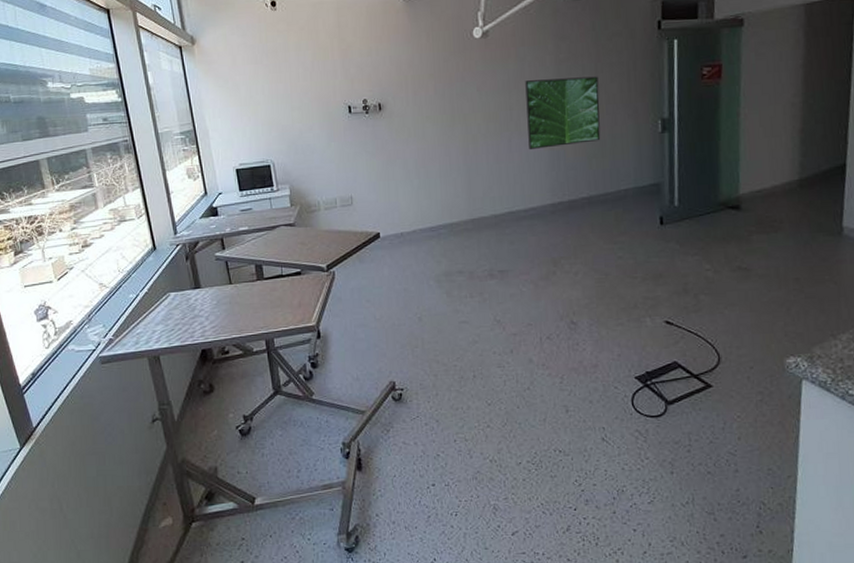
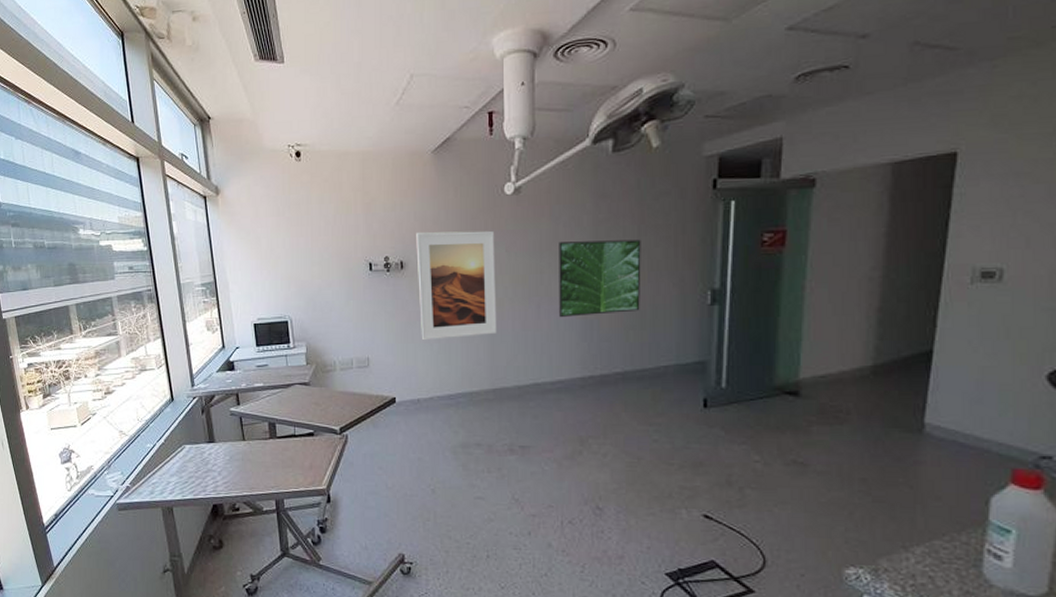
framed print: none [392,72,473,178] -> present [416,230,497,341]

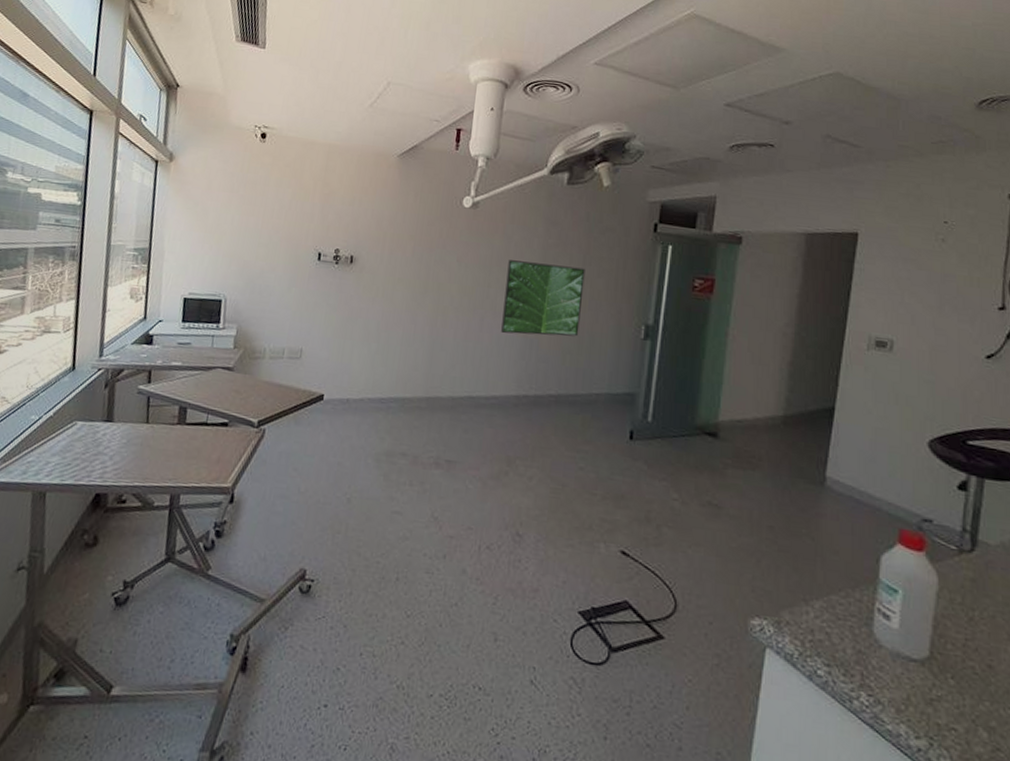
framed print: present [416,230,497,341] -> none [360,230,448,342]

